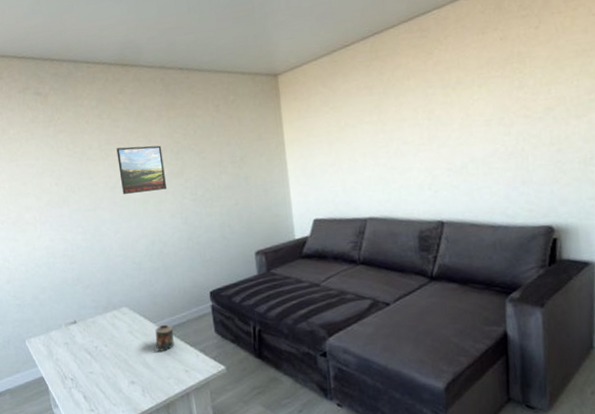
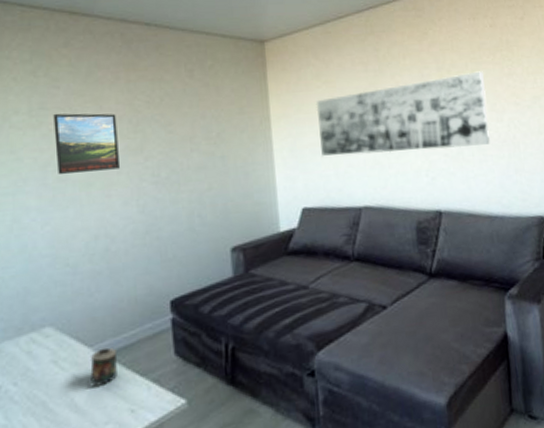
wall art: none [324,86,496,175] -> present [316,71,490,157]

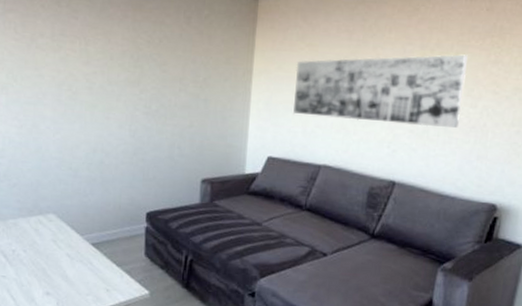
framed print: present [53,113,120,174] -> none [69,40,121,97]
candle: present [89,347,118,387] -> none [78,238,101,266]

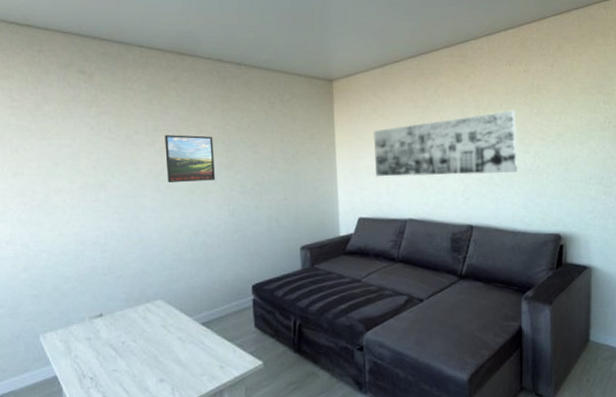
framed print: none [69,40,121,97] -> present [164,134,215,182]

